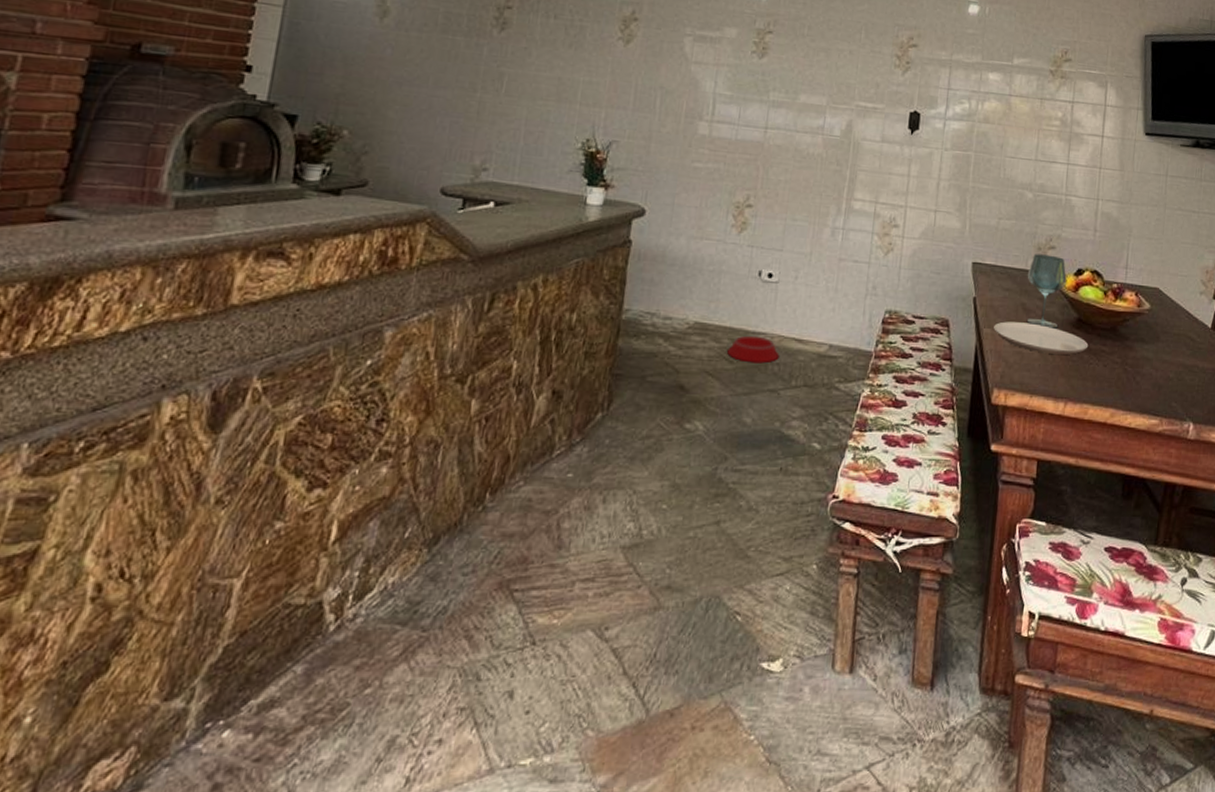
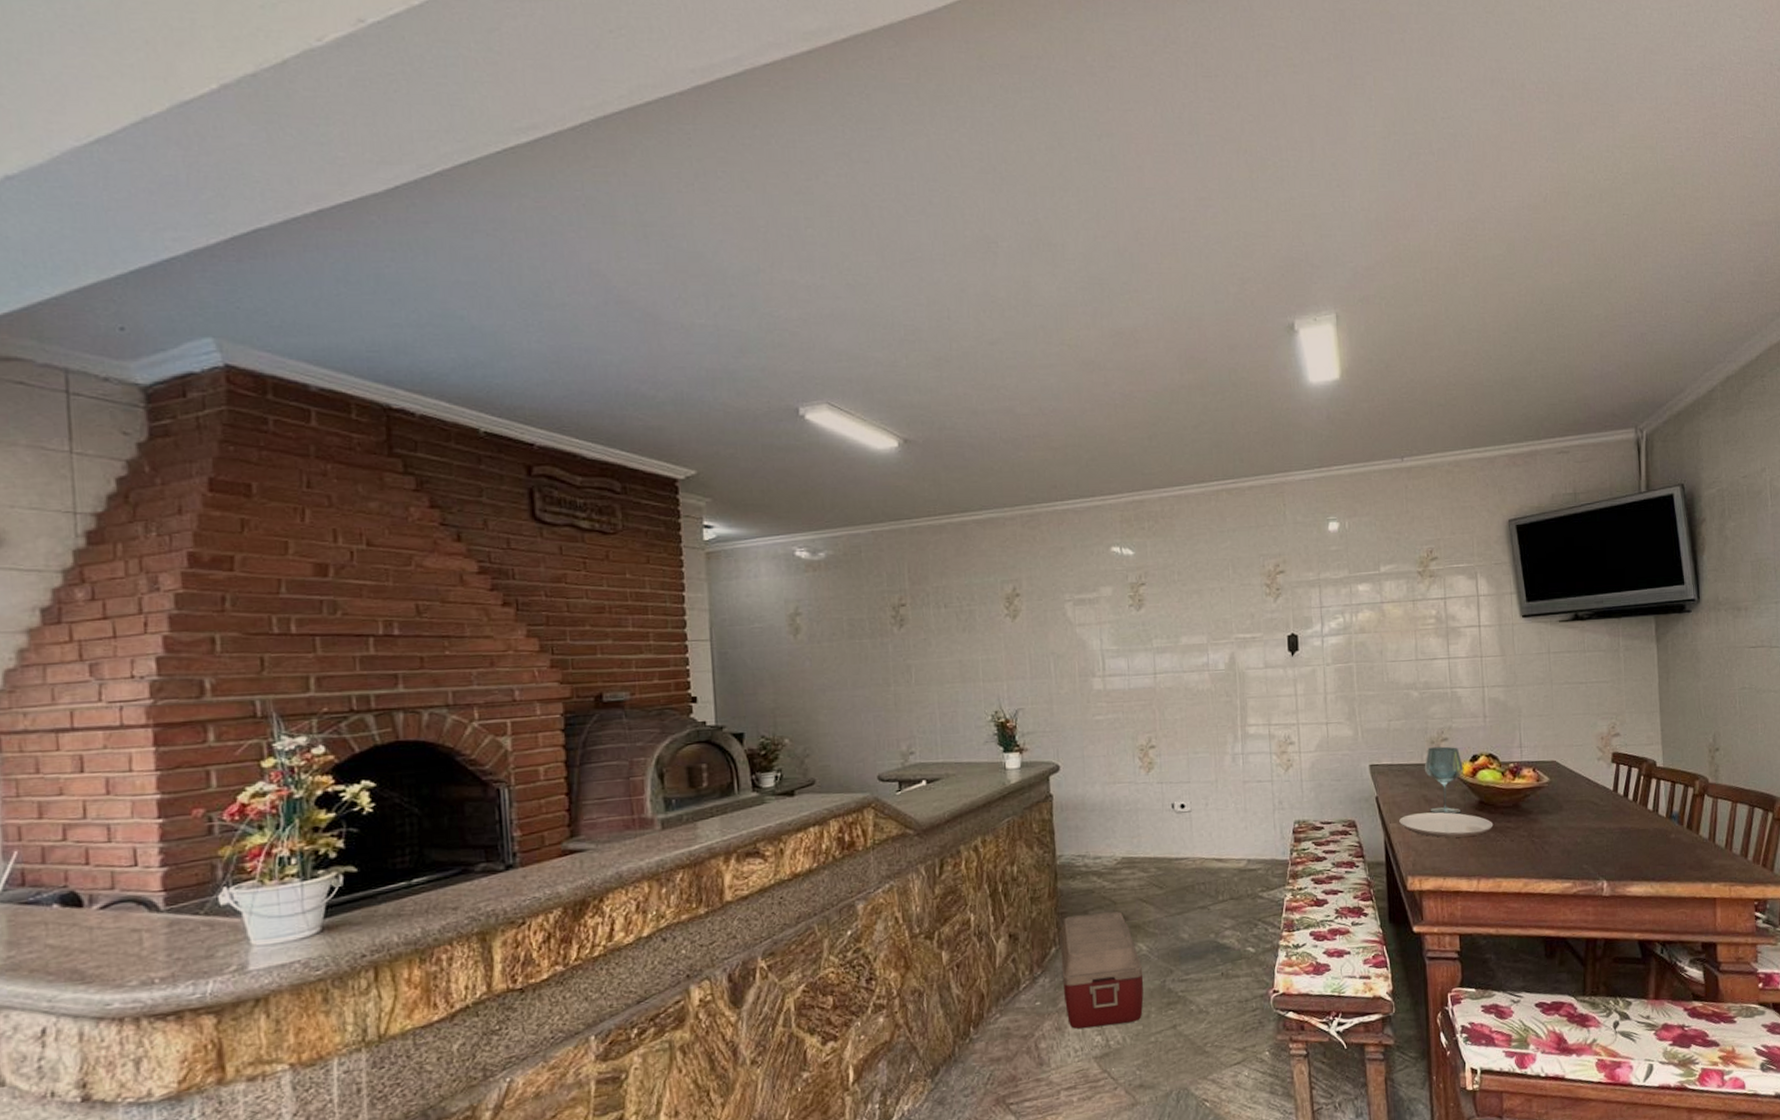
cooler: none [600,380,695,511] -> present [1059,911,1144,1029]
pet bowl: present [727,335,779,364] -> none [1156,861,1203,886]

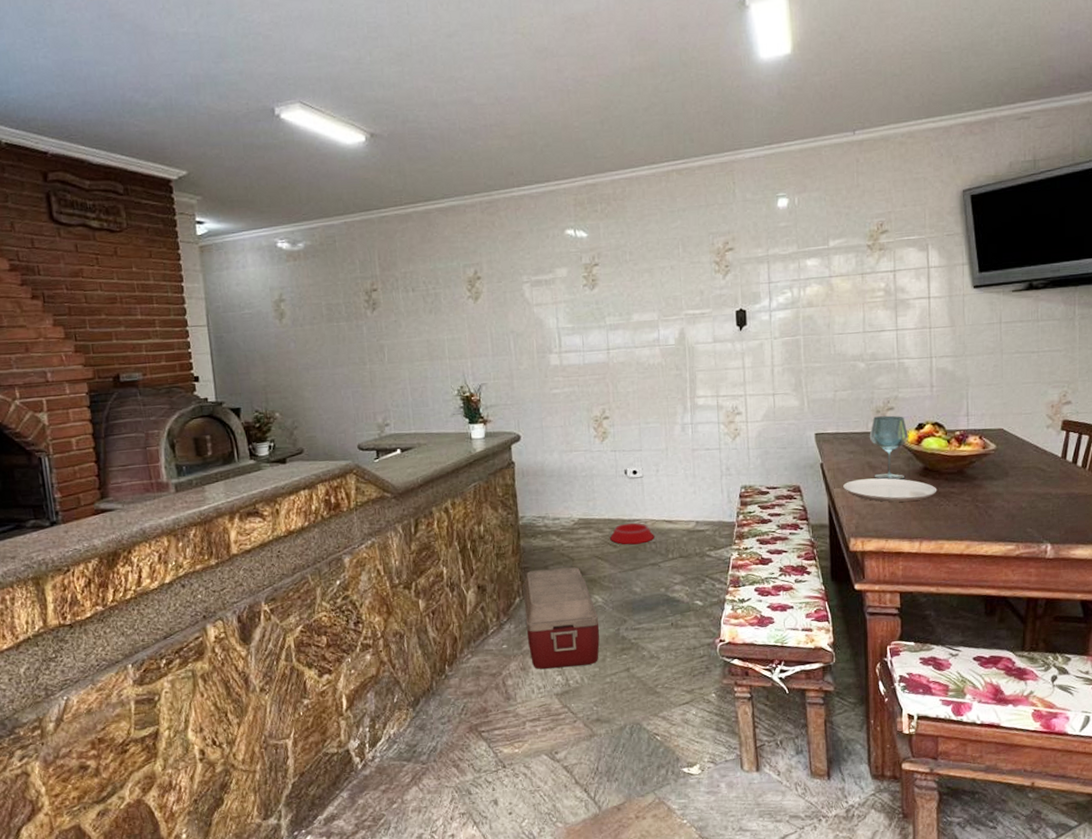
pet bowl: none [1156,861,1203,886] -> present [610,522,654,545]

